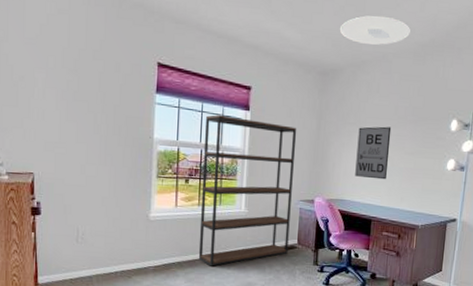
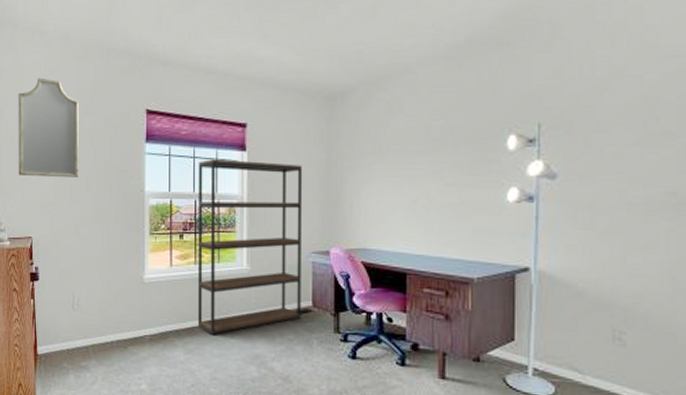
home mirror: none [18,15,88,119] -> present [18,77,80,178]
ceiling light: present [339,15,410,45] -> none [346,18,438,56]
wall art: present [355,126,392,180] -> none [380,153,424,221]

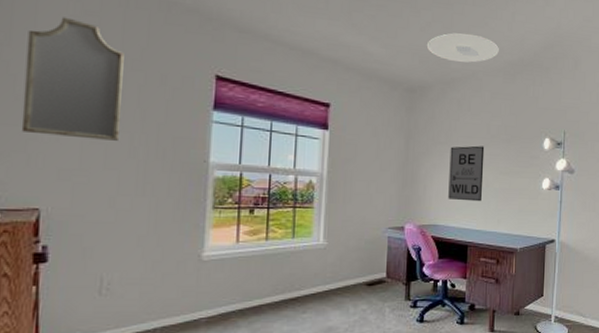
shelving unit: present [197,159,303,335] -> none [265,134,383,312]
ceiling light: none [346,18,438,56] -> present [426,32,499,63]
wall art: none [380,153,424,221] -> present [448,145,485,202]

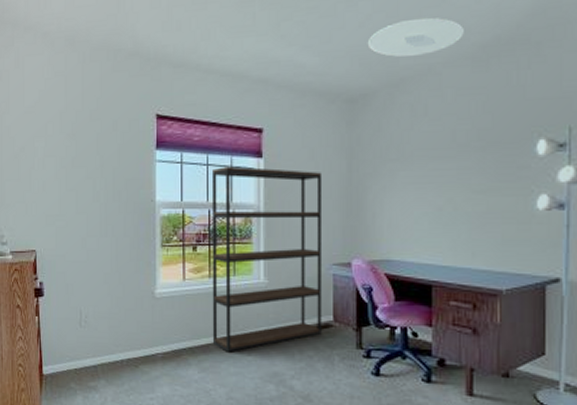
home mirror: present [21,17,124,141] -> none [20,81,86,187]
shelving unit: none [265,134,383,312] -> present [211,166,323,352]
wall art: present [448,145,485,202] -> none [403,159,450,230]

